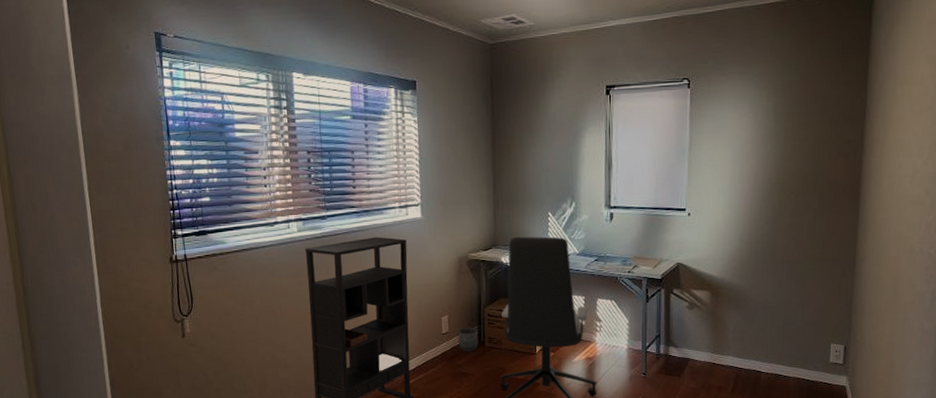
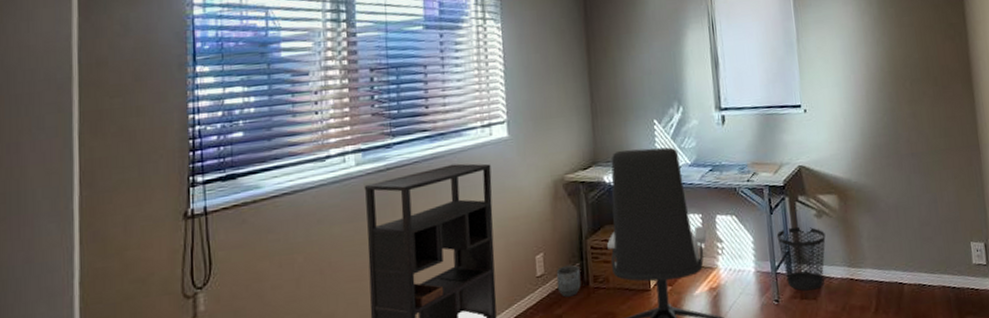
wastebasket: none [650,315,694,369] -> present [776,226,826,291]

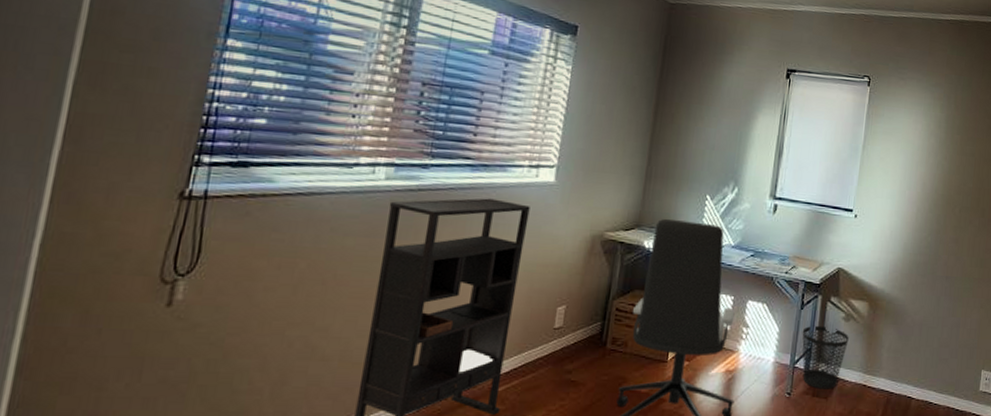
planter: present [556,264,581,298] -> none [572,322,601,354]

